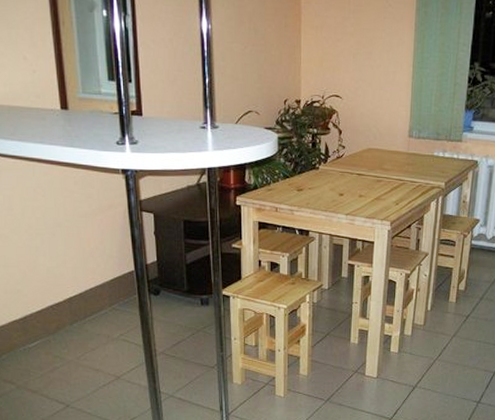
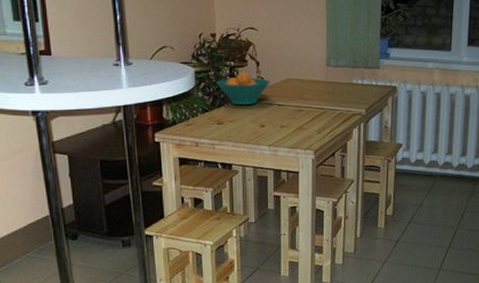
fruit bowl: none [298,139,352,174] -> present [216,71,271,106]

